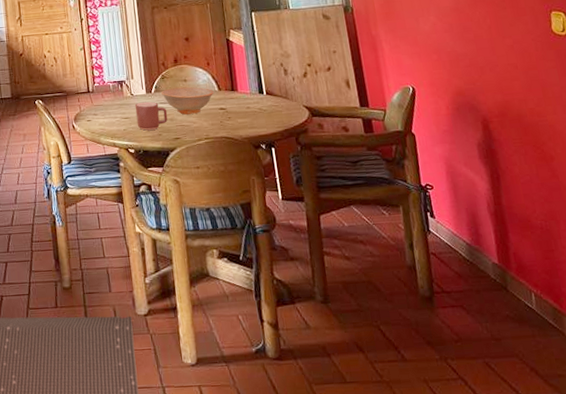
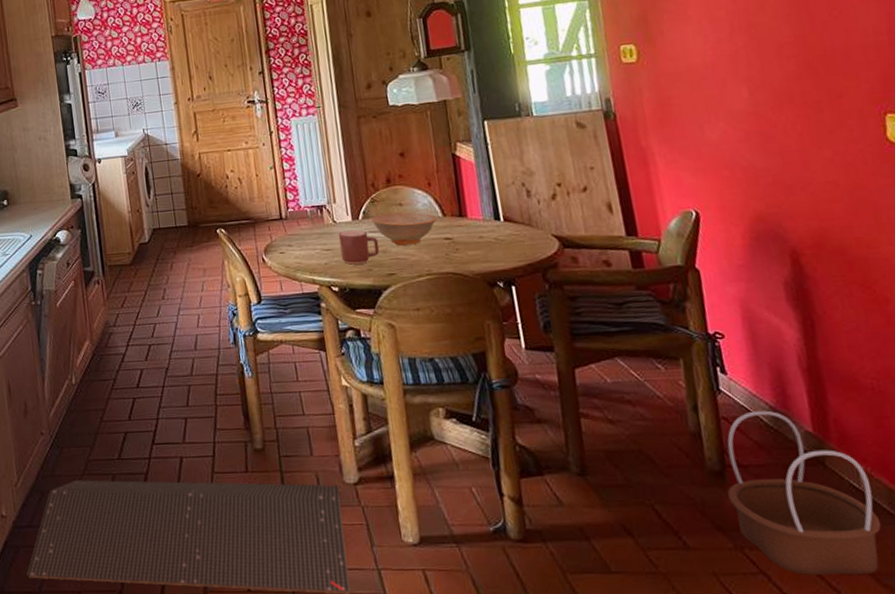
basket: none [435,246,548,379] -> present [727,410,882,575]

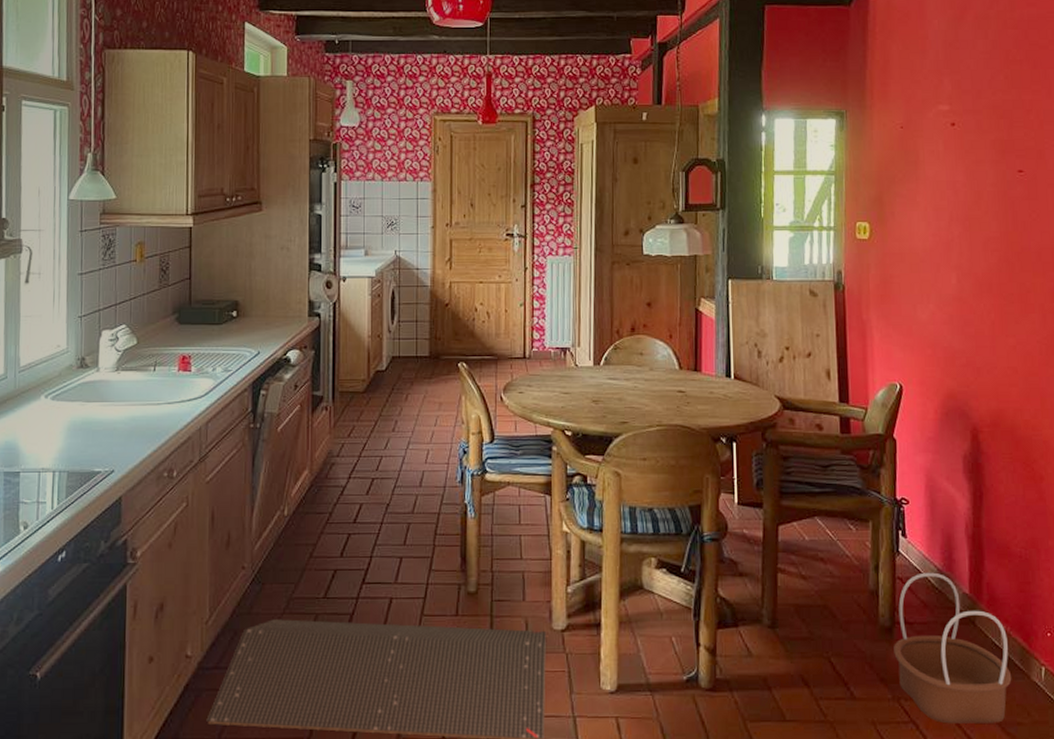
mug: present [338,229,380,265] -> none [578,375,616,410]
dish: present [371,212,437,246] -> none [612,361,673,395]

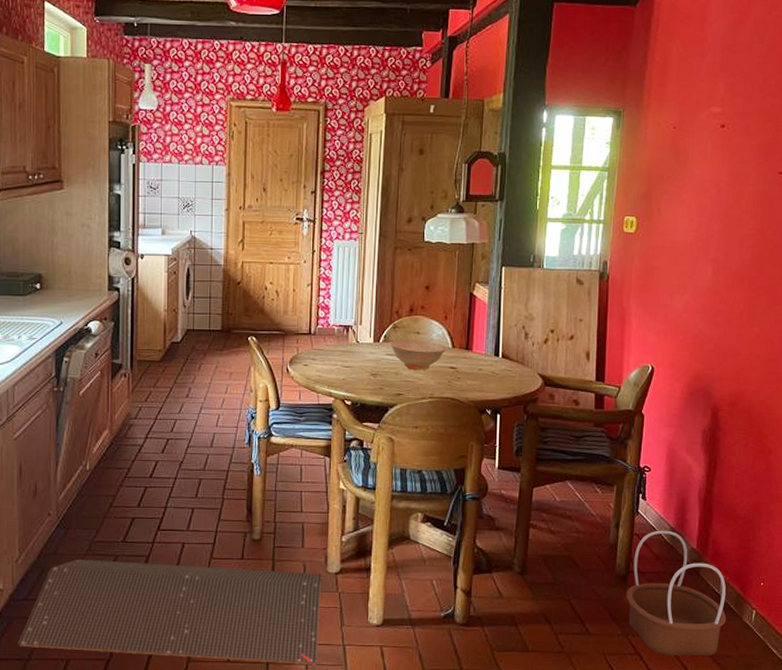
dish: none [612,361,673,395] -> present [390,339,447,370]

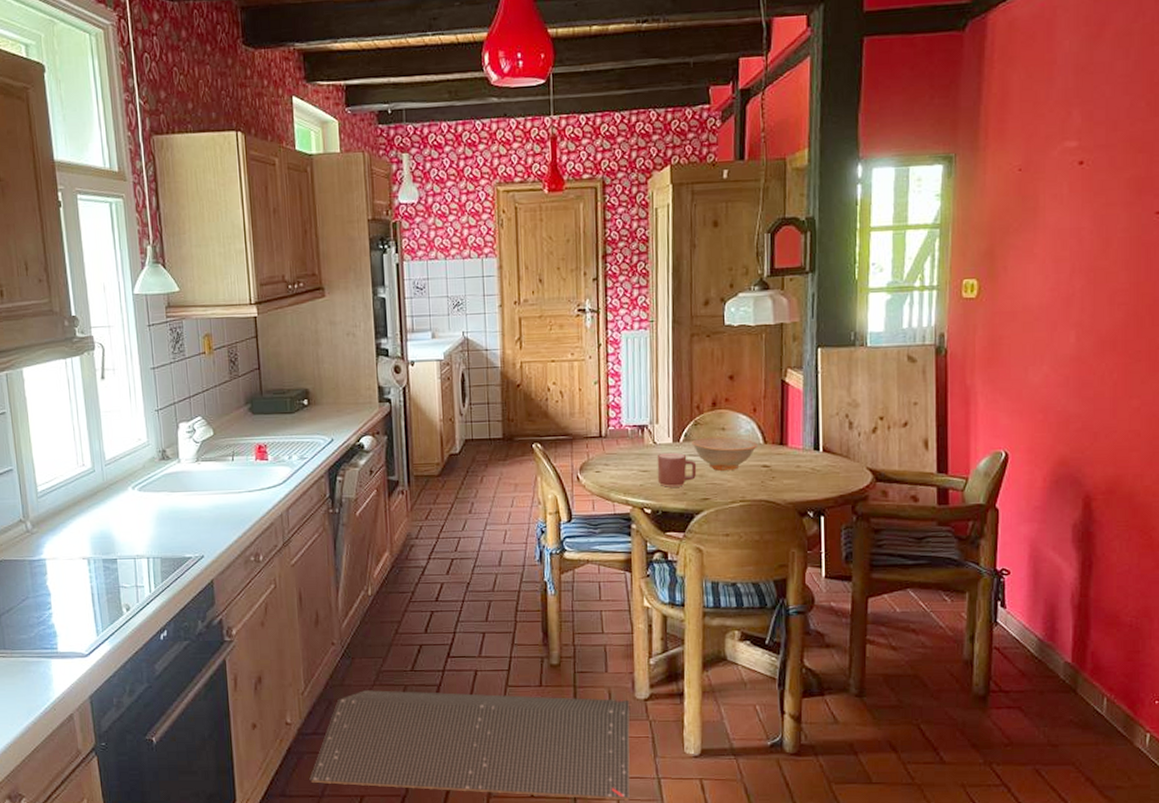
mug: none [358,351,393,382] -> present [657,452,697,487]
basket: present [626,530,727,656] -> none [987,642,1113,787]

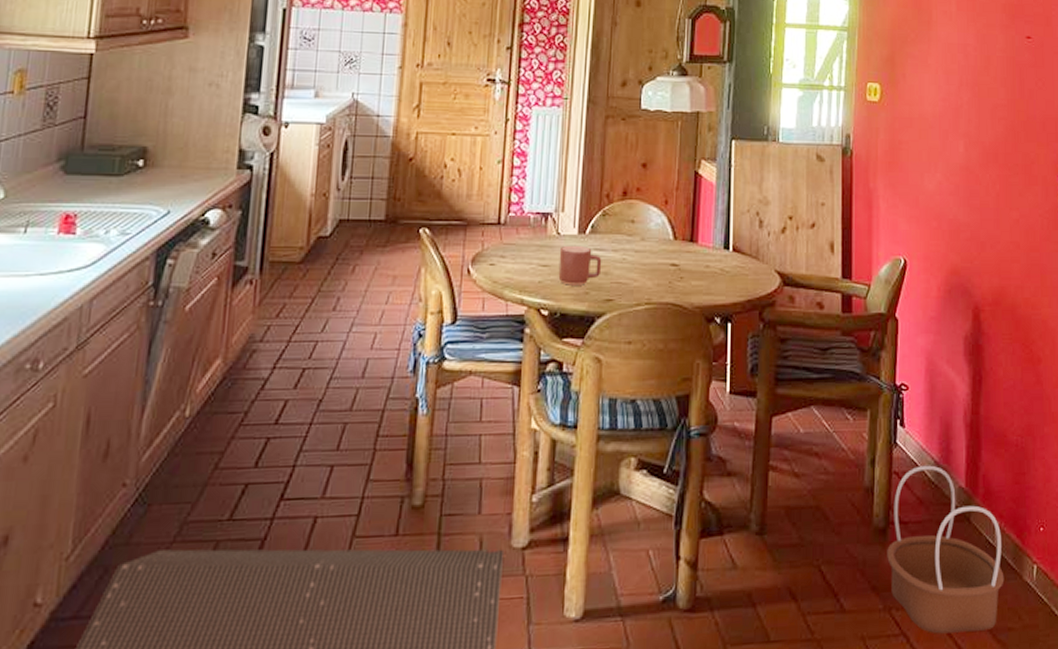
dish: present [692,436,757,471] -> none [599,230,667,268]
basket: none [987,642,1113,787] -> present [887,465,1004,634]

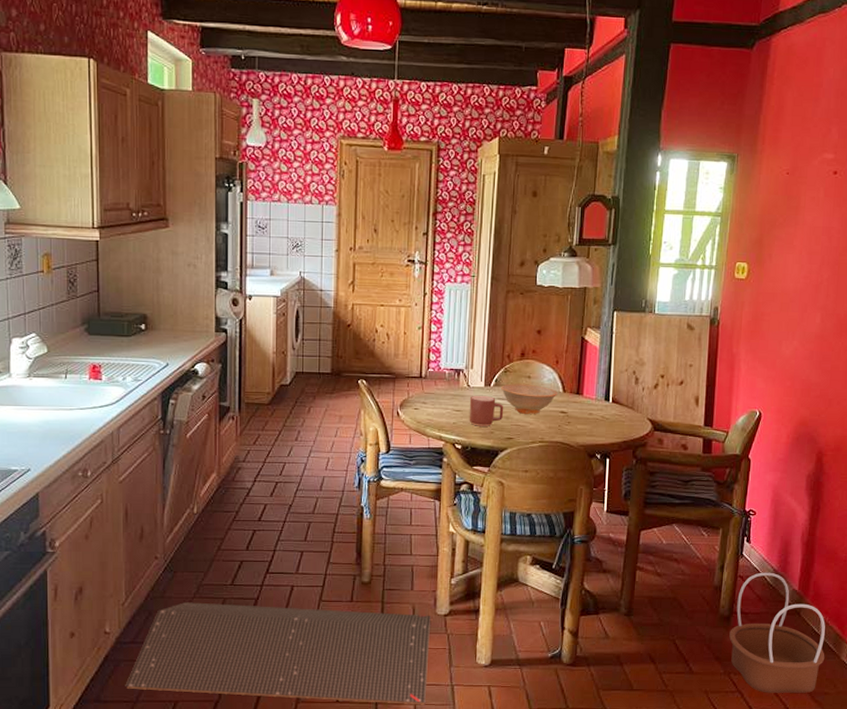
dish: none [599,230,667,268] -> present [501,383,557,414]

